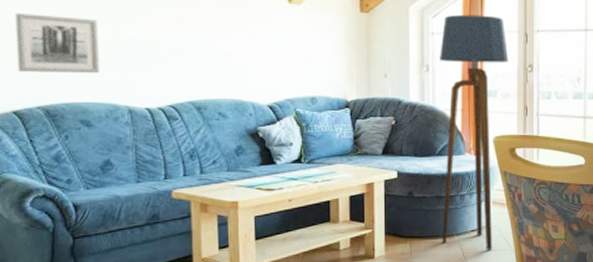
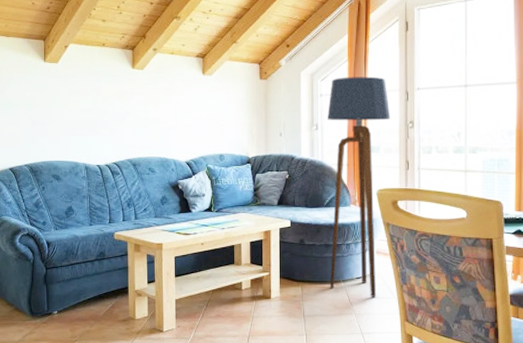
wall art: present [15,13,100,74] -> none [12,93,66,138]

